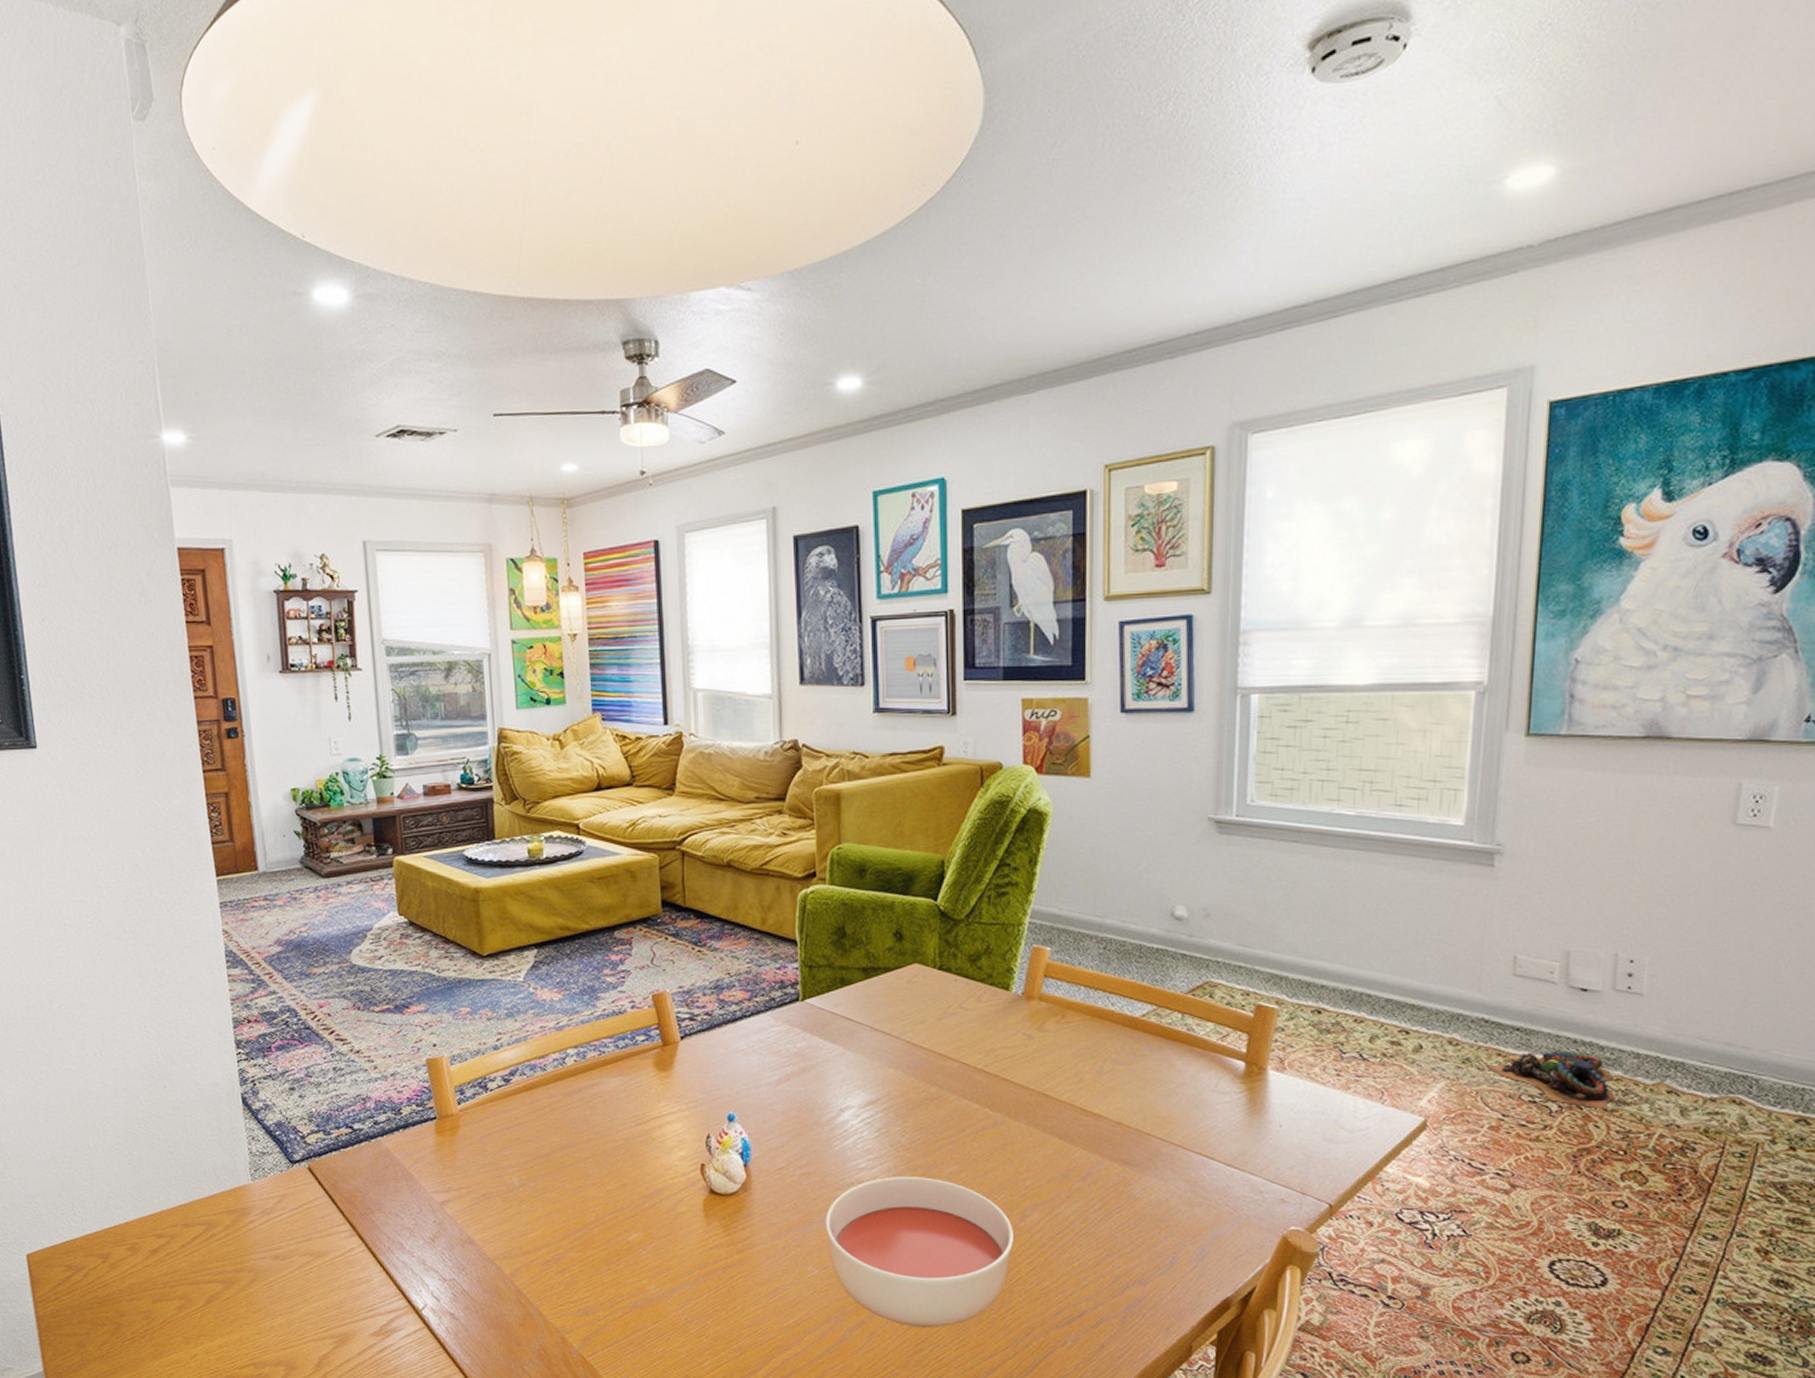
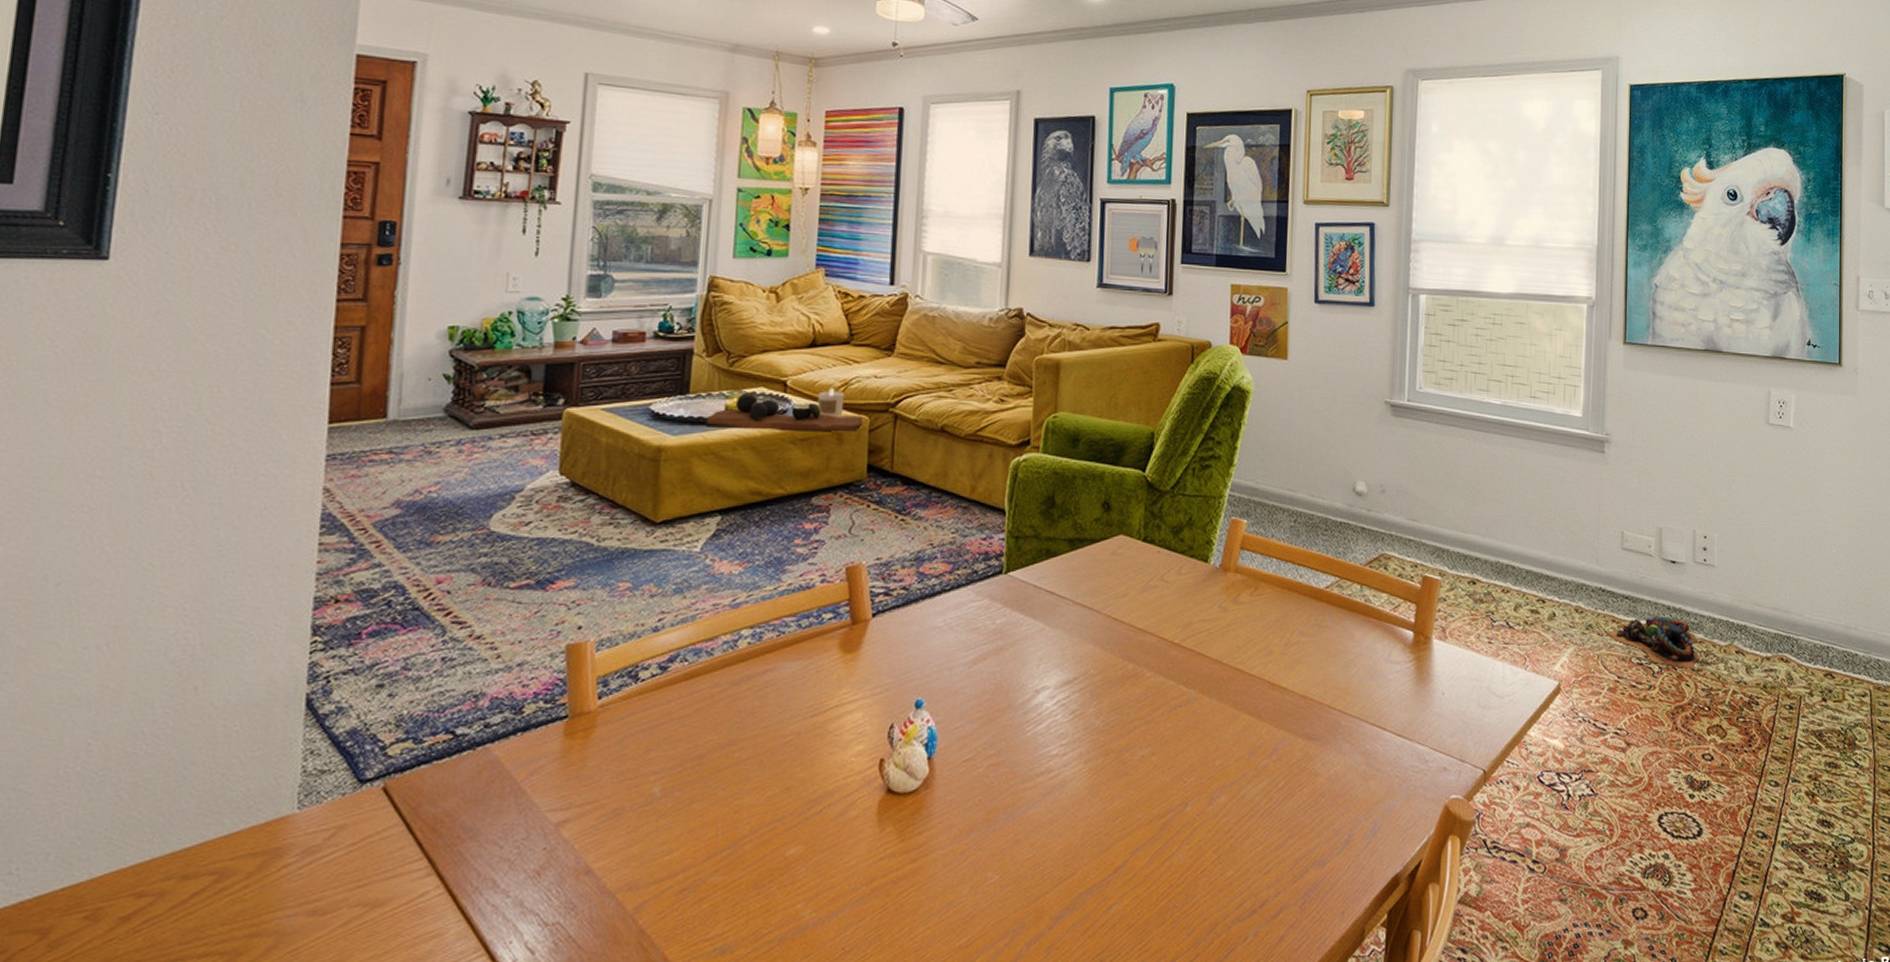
decorative tray: none [513,835,653,871] -> present [705,391,864,432]
candle: none [608,829,634,857] -> present [817,388,845,419]
bowl: present [825,1177,1015,1327] -> none [1010,762,1202,935]

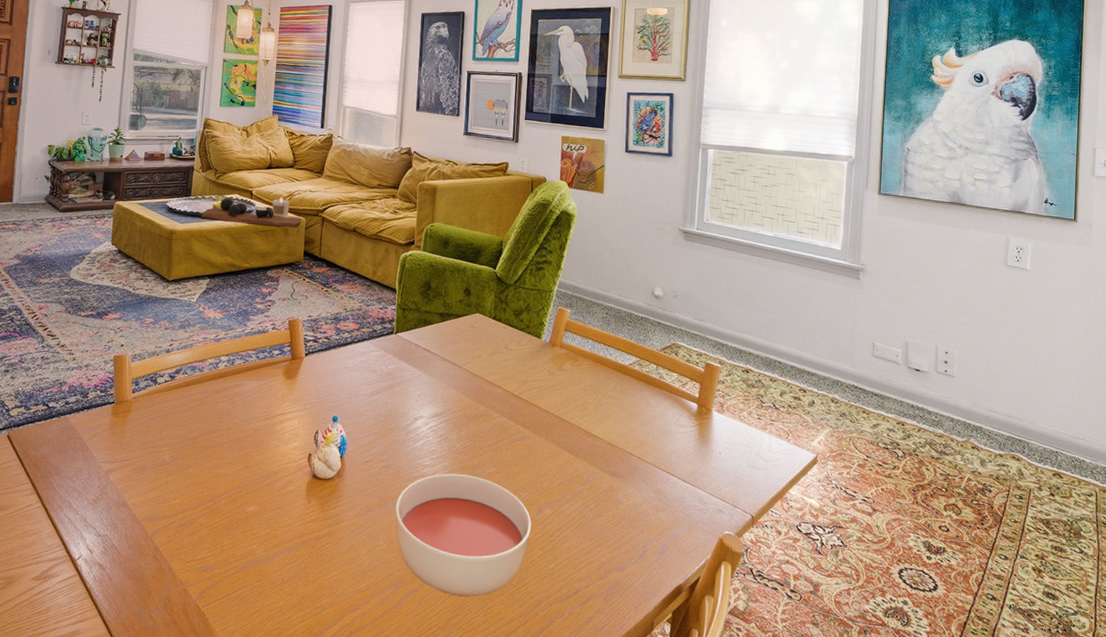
bowl: none [1010,762,1202,935] -> present [395,473,532,597]
dog toy: present [1607,616,1700,668] -> none [858,412,940,456]

